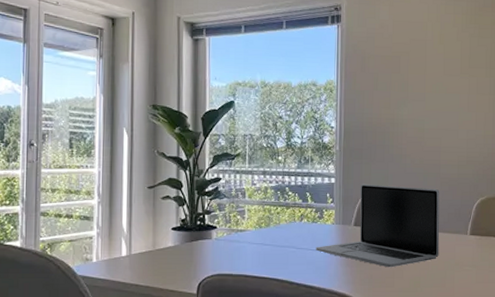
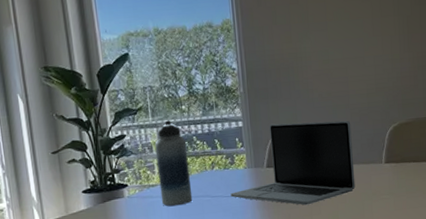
water bottle: none [247,169,279,254] -> present [154,120,193,206]

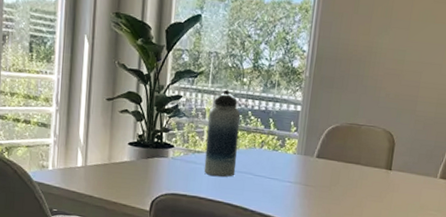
laptop: present [230,120,356,206] -> none [274,114,413,205]

